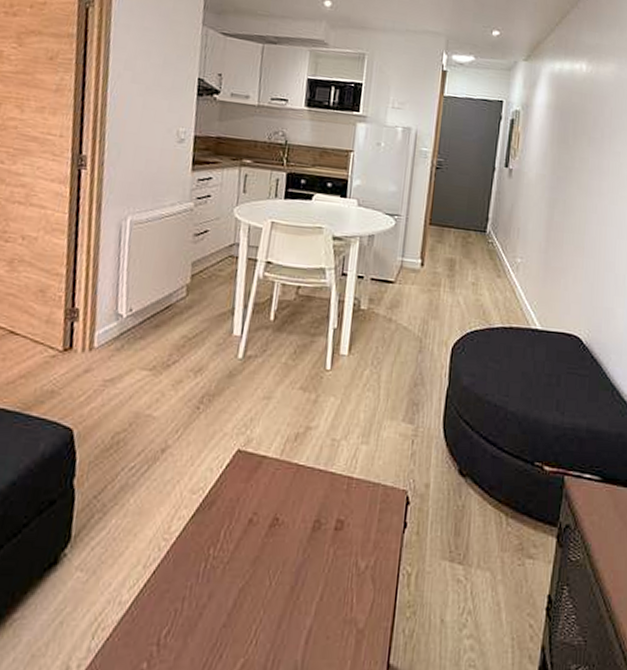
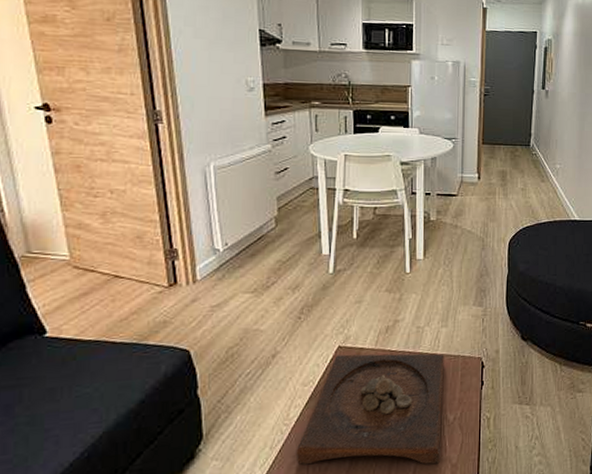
wooden tray: none [171,460,362,625] -> present [295,353,444,465]

